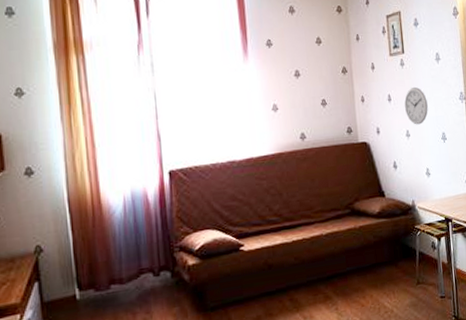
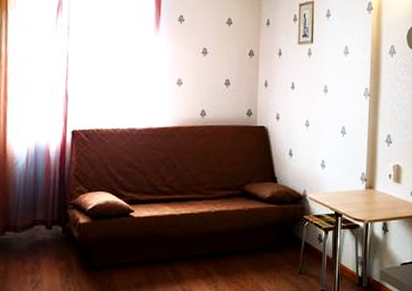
wall clock: present [404,86,428,125] -> none [306,77,331,116]

